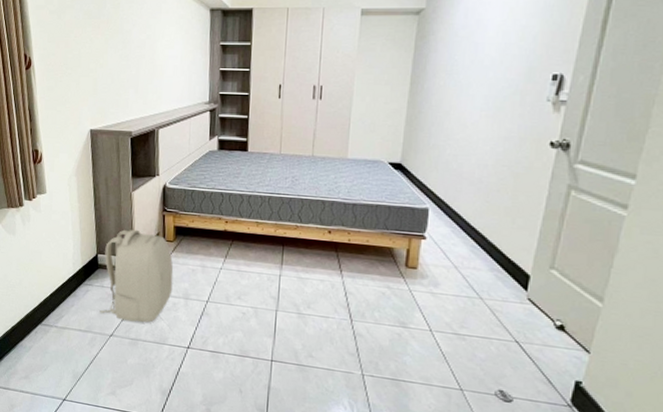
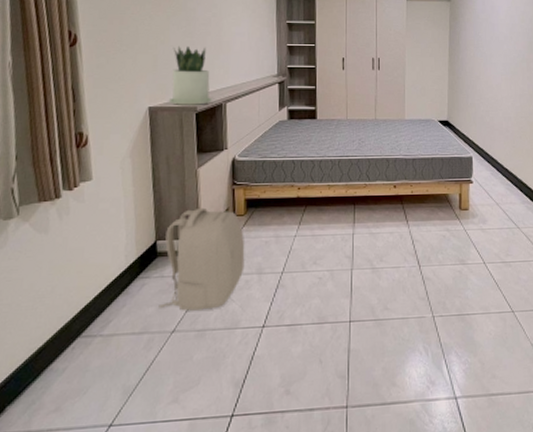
planter: none [107,69,147,130] -> present [168,45,213,105]

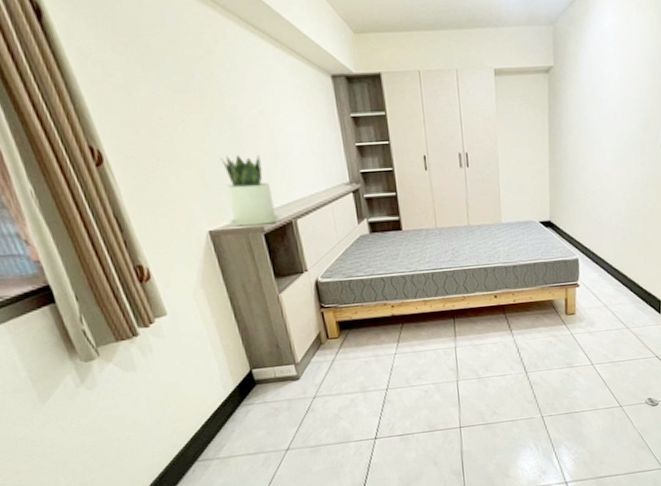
backpack: present [158,207,245,311] -> none [259,333,348,432]

